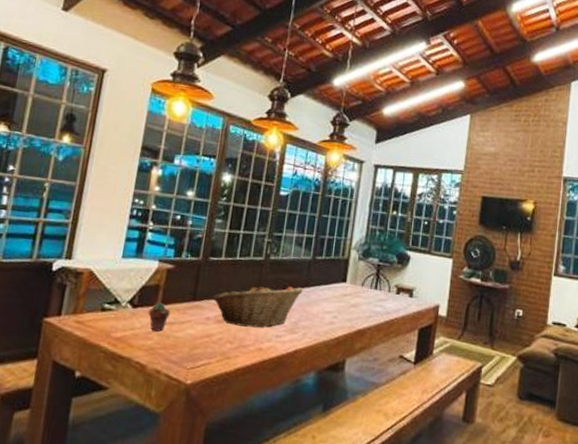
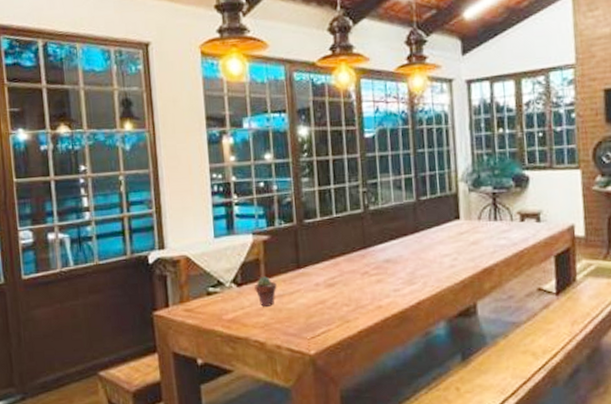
fruit basket: present [212,283,303,328] -> none [317,234,413,287]

